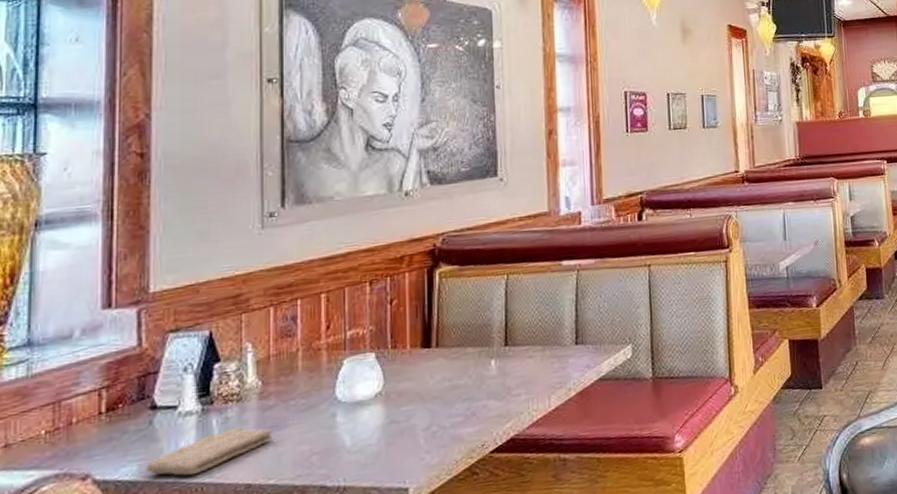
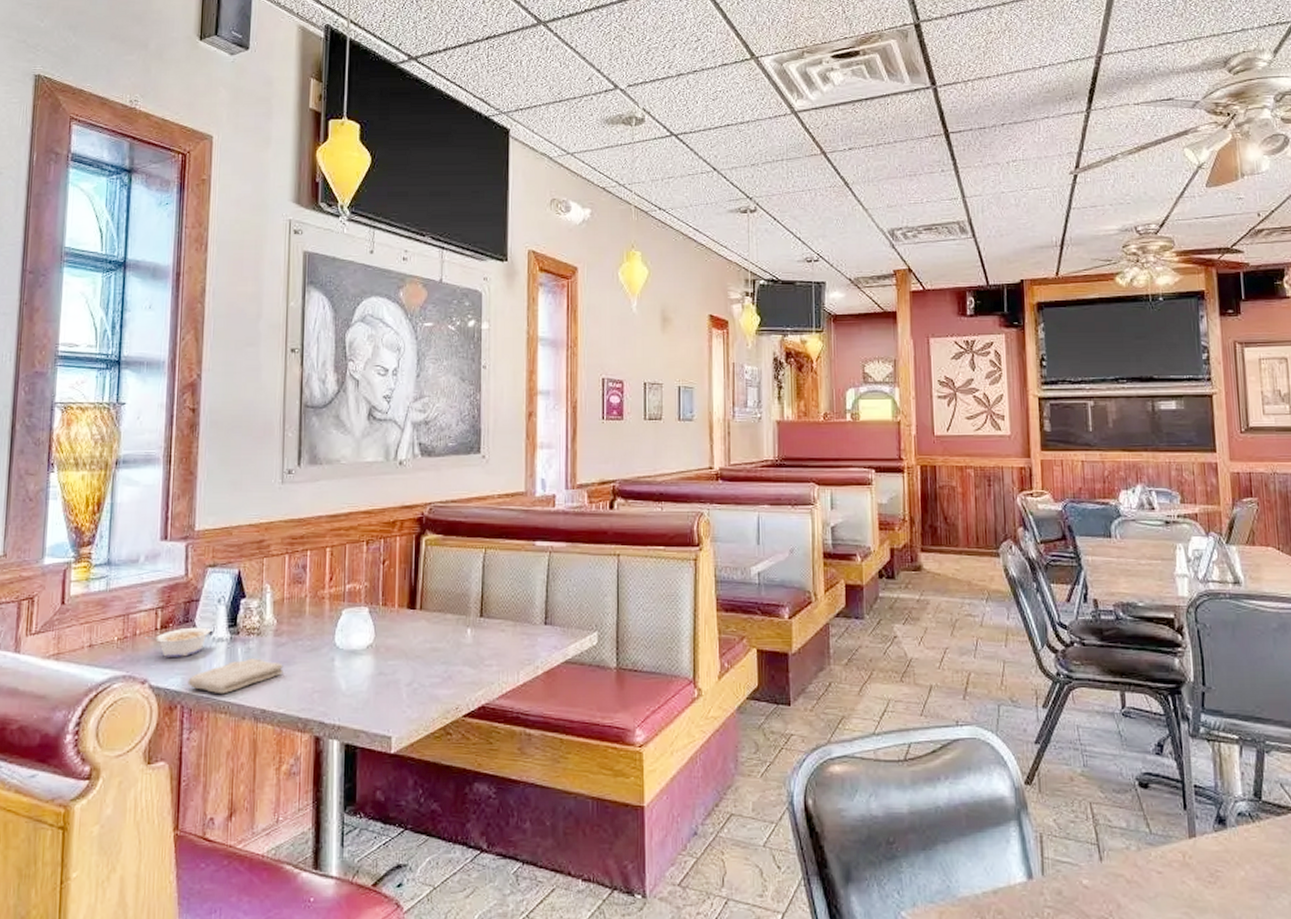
legume: none [84,402,175,444] -> present [144,627,211,657]

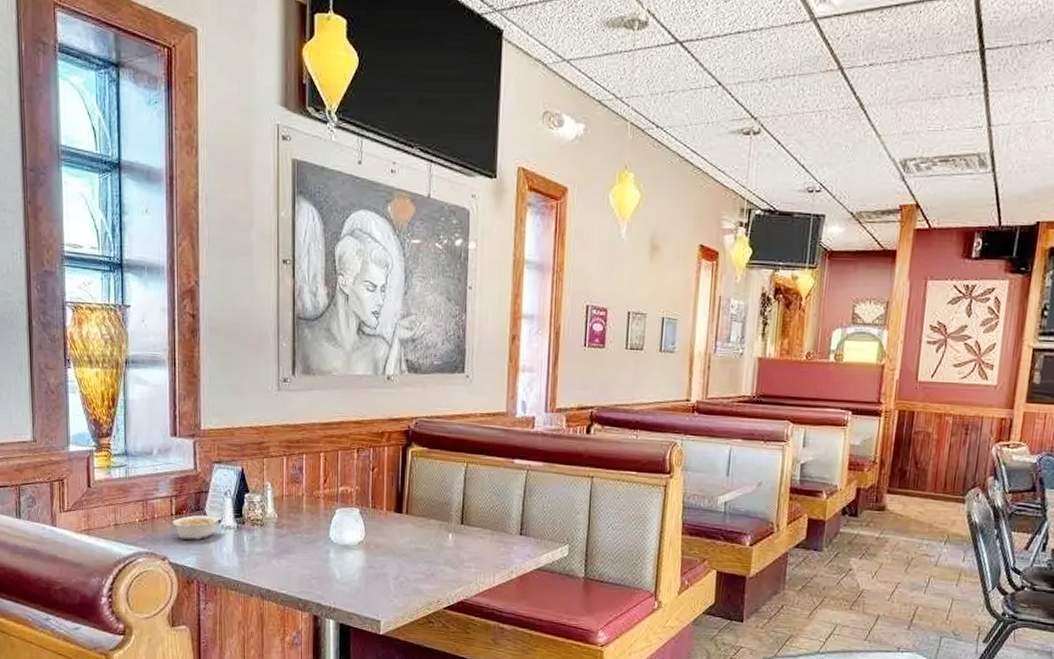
washcloth: present [187,658,283,694] -> none [202,545,285,574]

